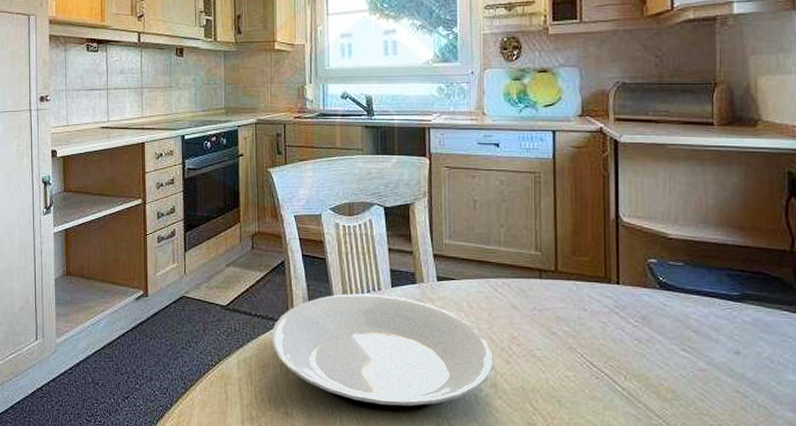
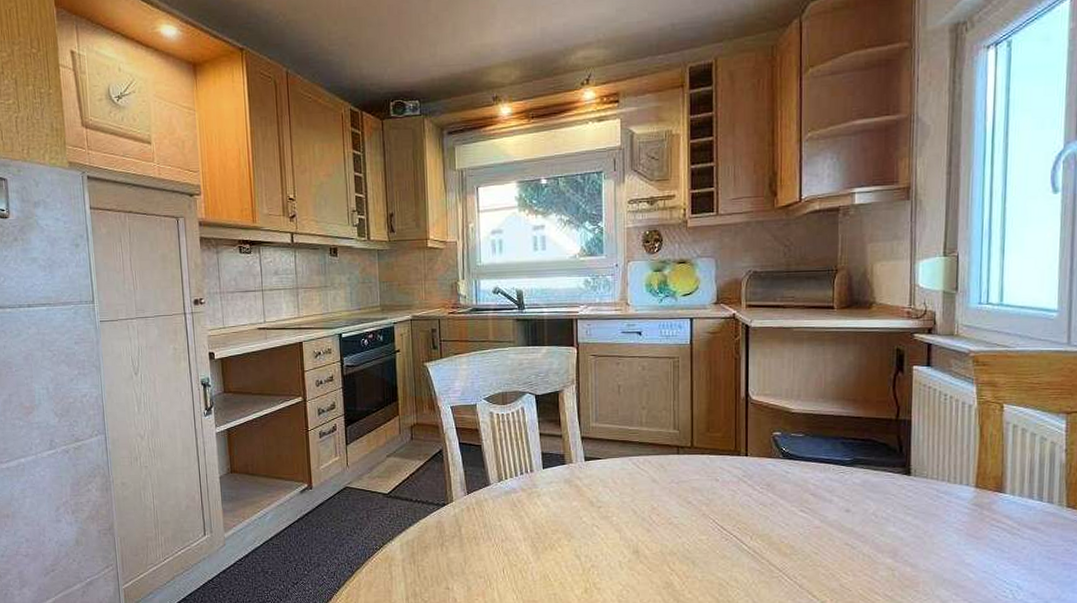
plate: present [271,293,495,412] -> none [431,476,637,581]

